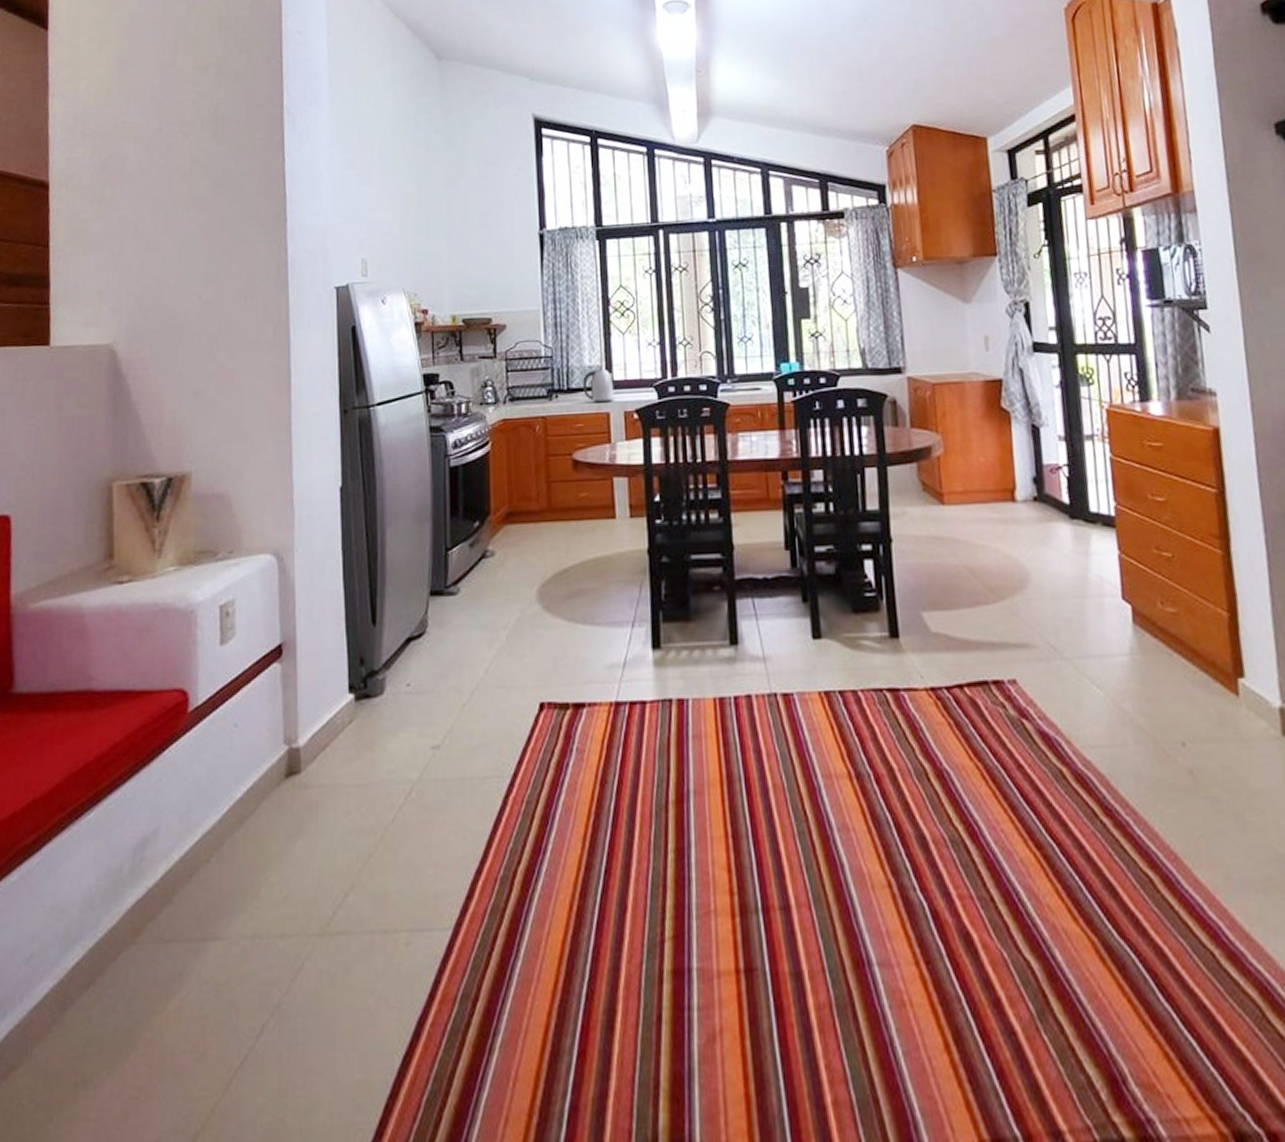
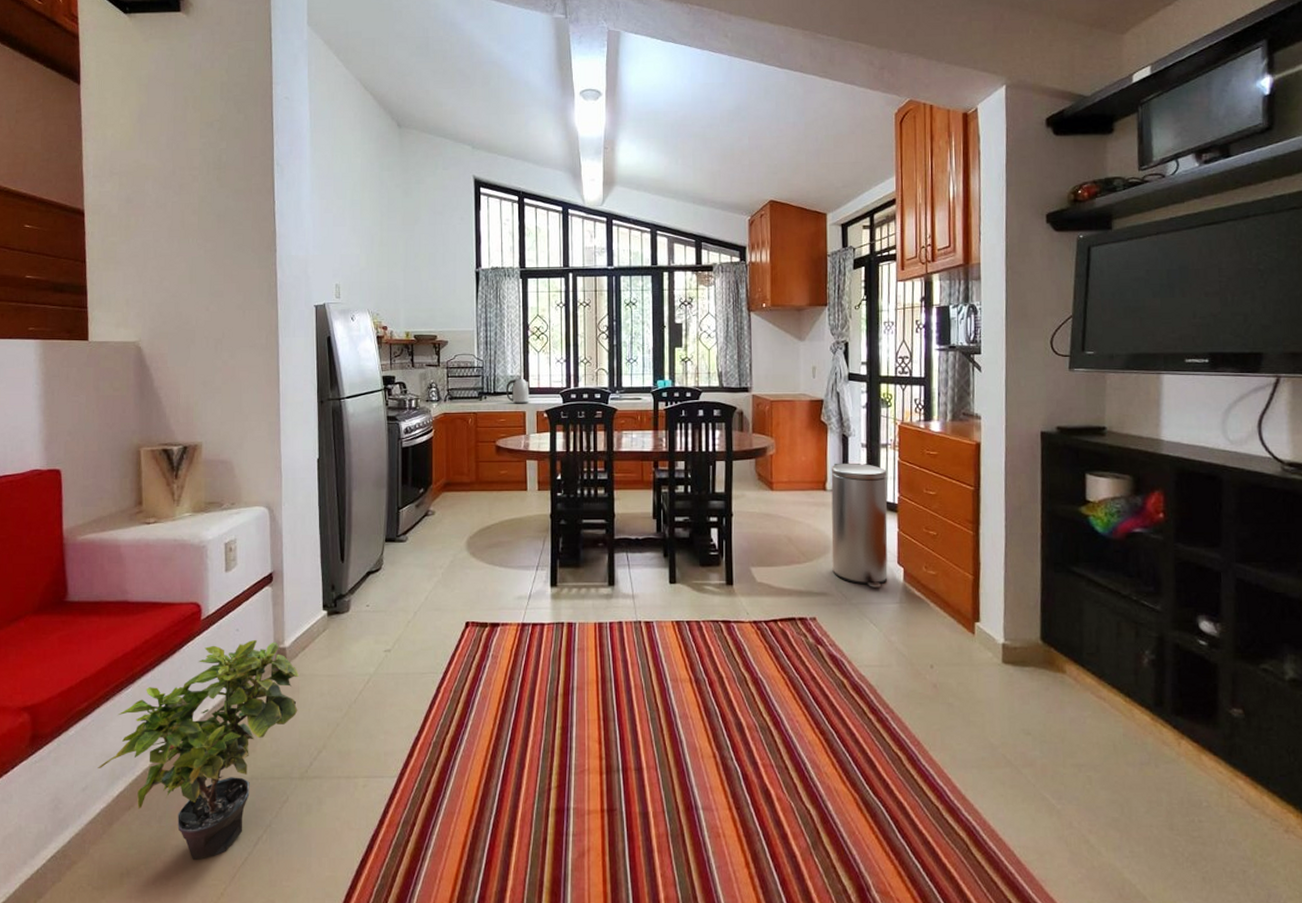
potted plant: none [47,737,317,1062] -> present [97,639,299,861]
pedal bin: none [1019,462,1111,634] -> present [831,463,888,587]

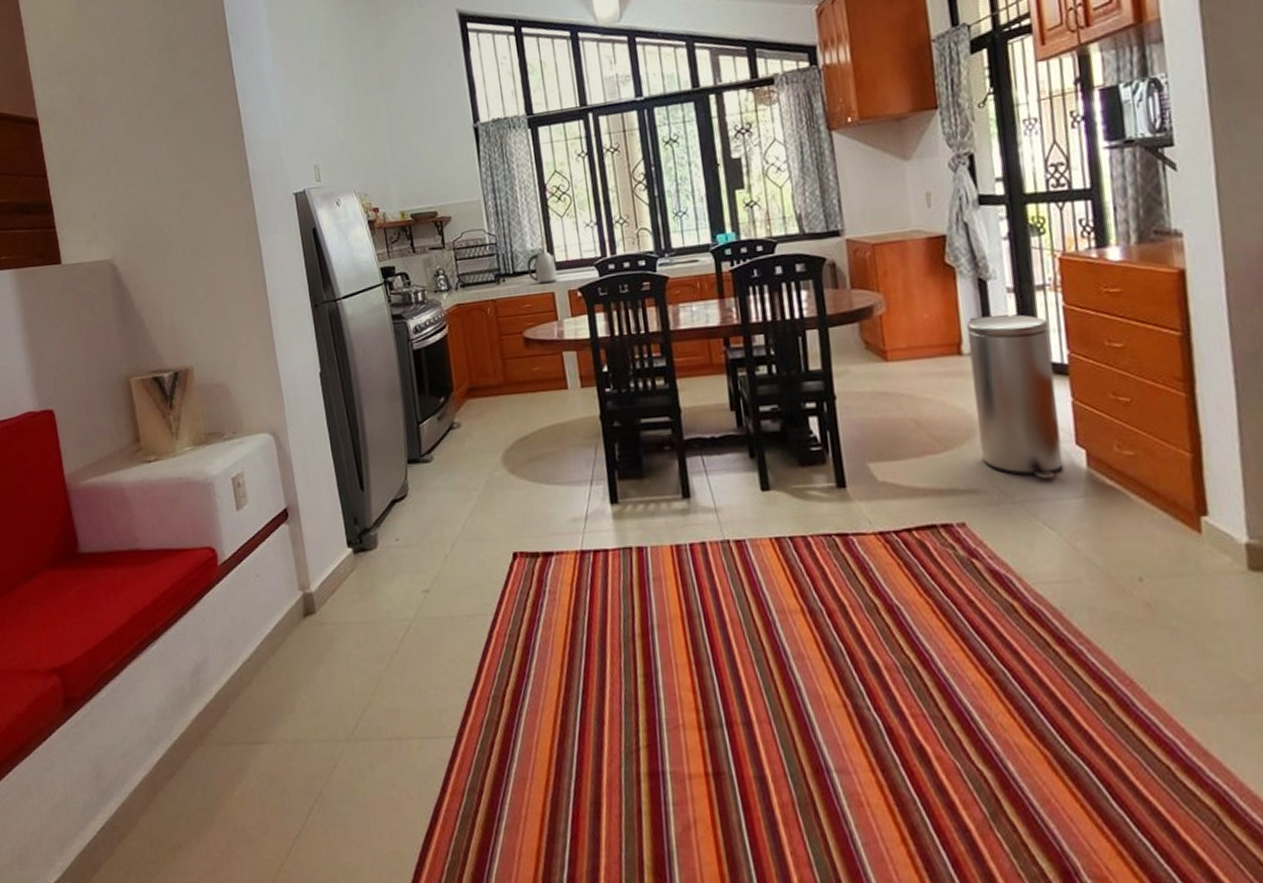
potted plant: present [97,639,299,861] -> none [133,585,335,833]

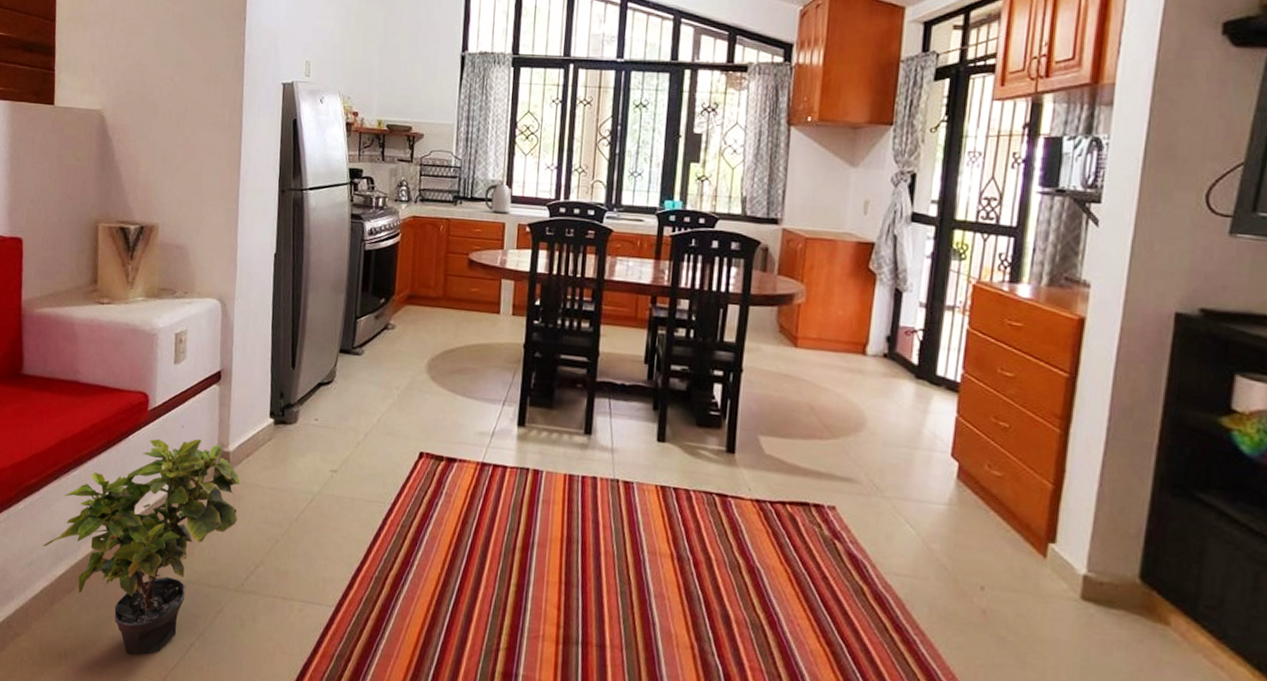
potted plant: none [133,585,335,833] -> present [43,438,241,655]
pedal bin: present [966,314,1064,479] -> none [863,322,950,482]

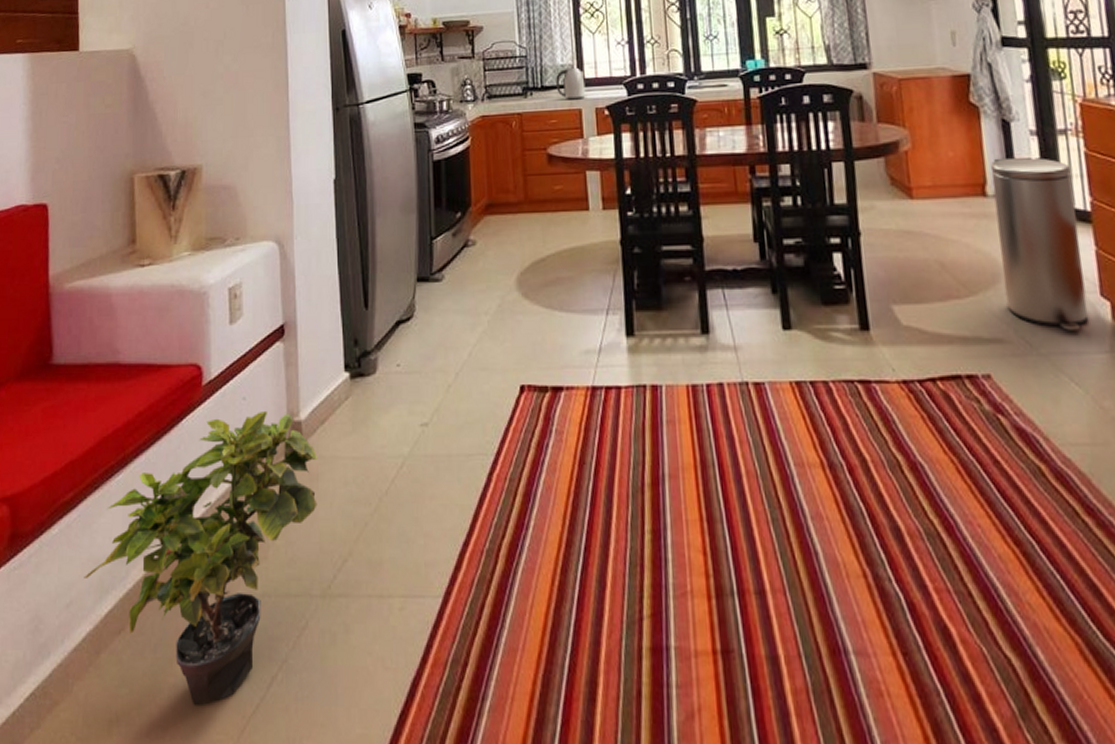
pedal bin: none [863,322,950,482] -> present [990,156,1089,330]

